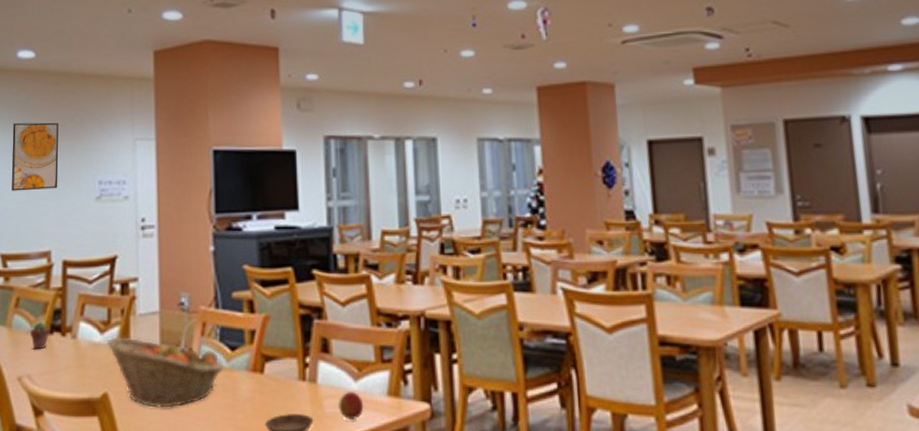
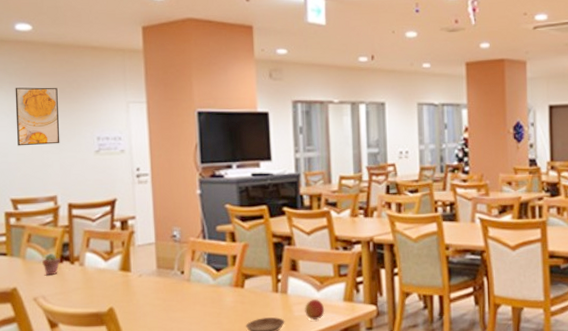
fruit basket: present [107,337,225,408] -> none [111,263,212,317]

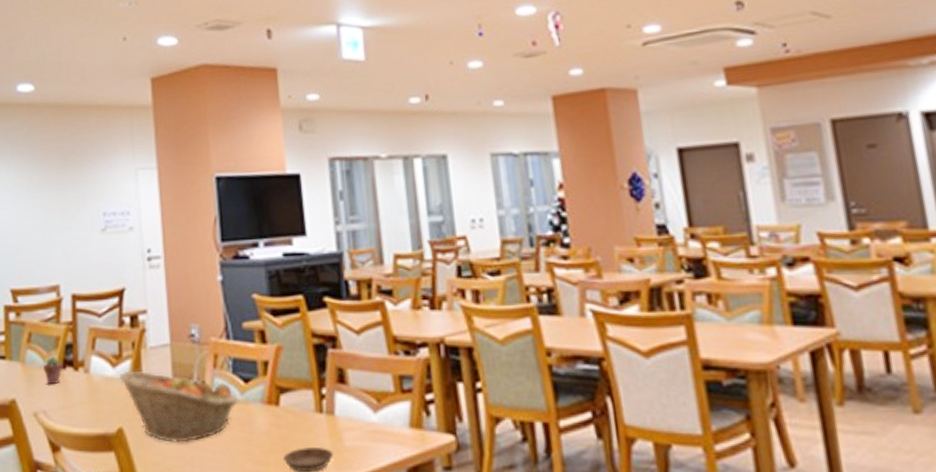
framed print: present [15,87,60,146] -> none [16,155,63,226]
fruit basket: none [111,263,212,317] -> present [119,370,239,443]
apple: present [305,299,325,320] -> none [358,424,386,453]

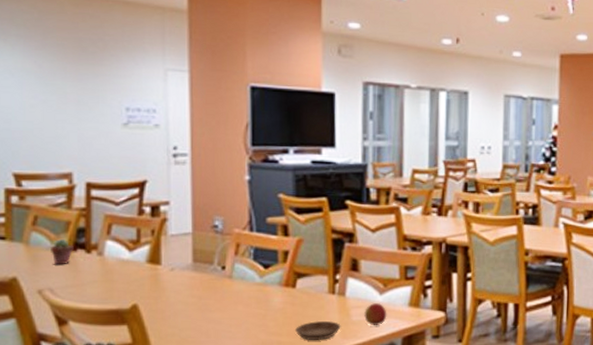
fruit basket: present [119,370,239,443] -> none [136,254,258,317]
apple: none [358,424,386,453] -> present [364,303,387,325]

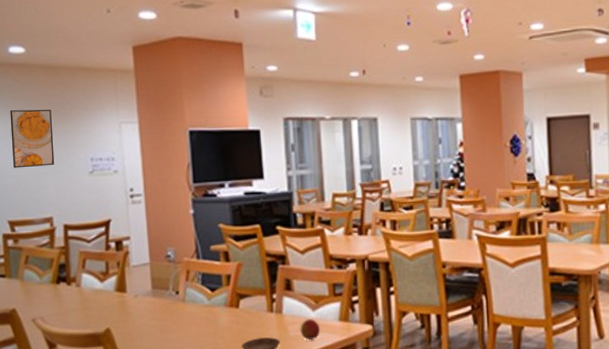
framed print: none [23,42,79,113] -> present [10,109,55,168]
potted succulent: present [51,240,74,265] -> none [40,275,58,297]

